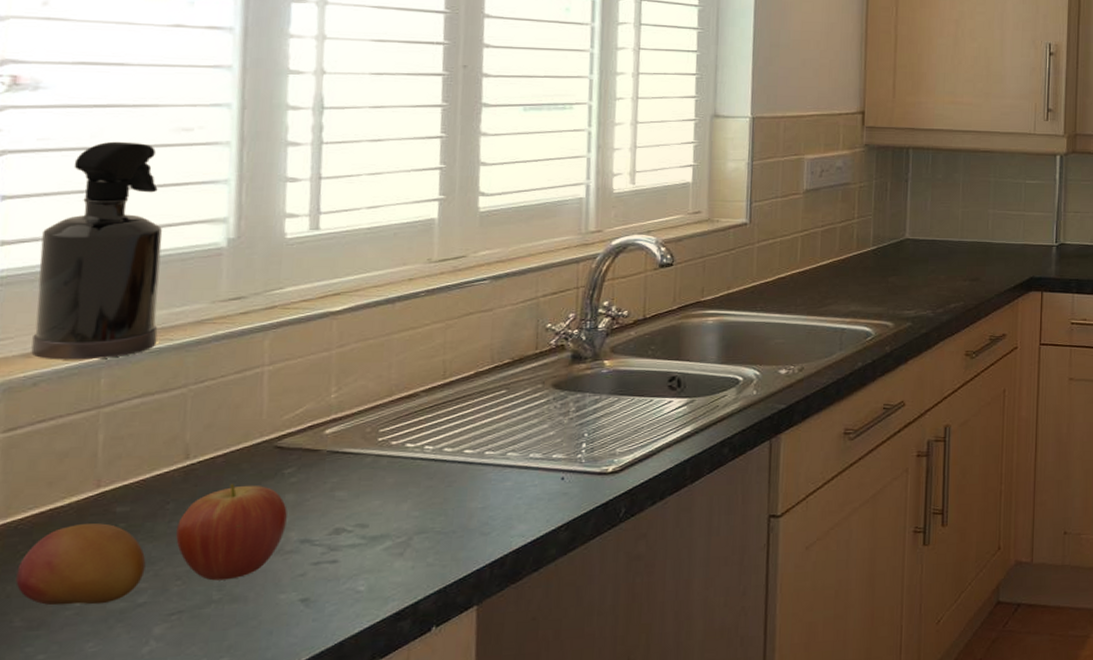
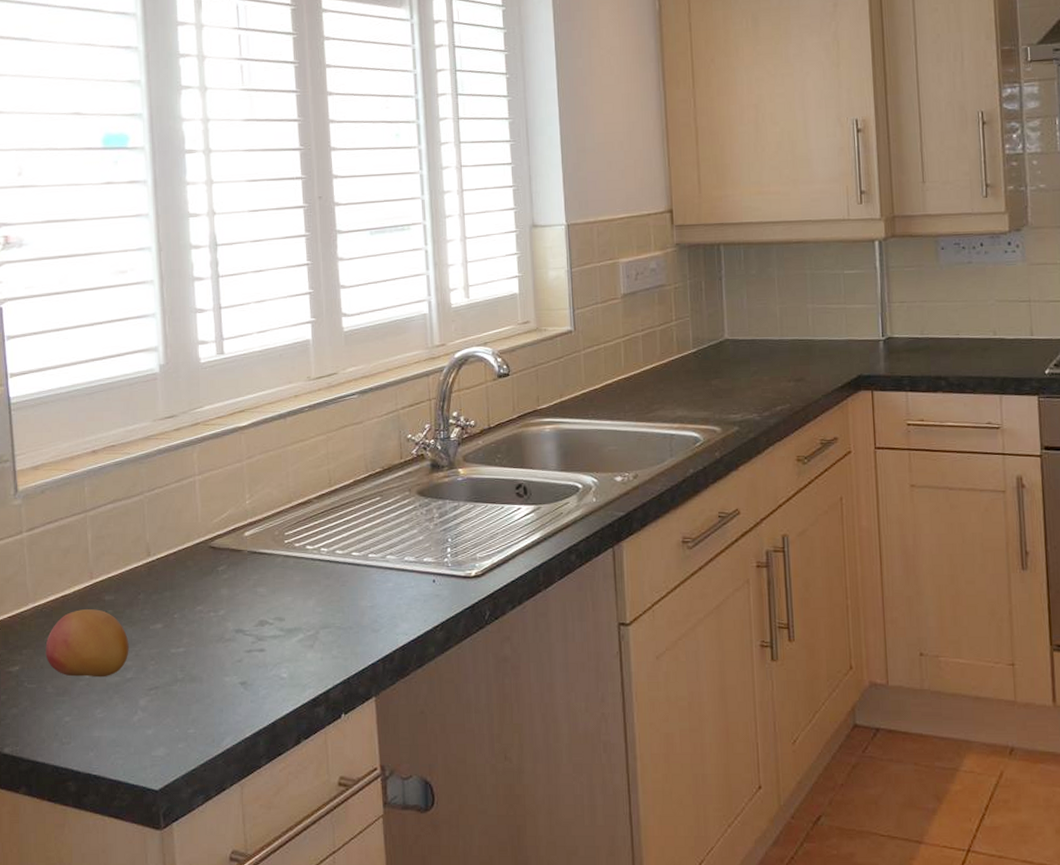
spray bottle: present [31,141,163,360] -> none [36,285,119,472]
fruit: present [176,483,287,581] -> none [147,578,224,662]

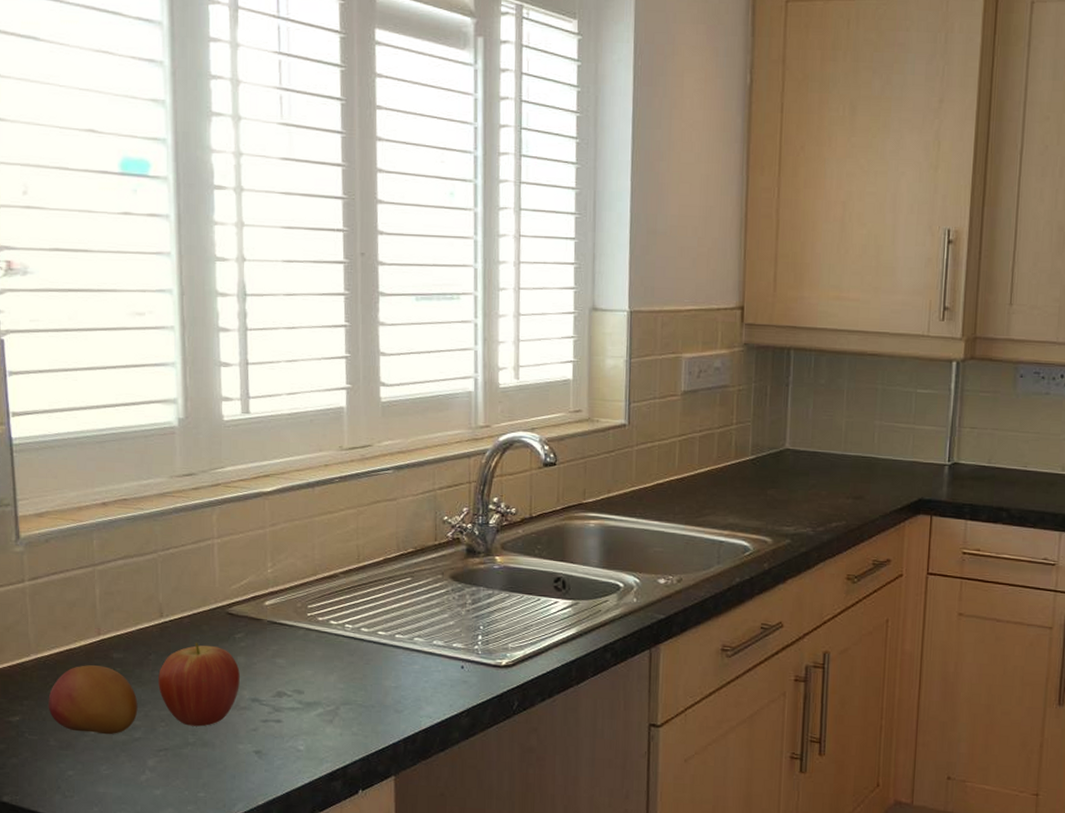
fruit: none [147,578,224,662] -> present [158,642,240,727]

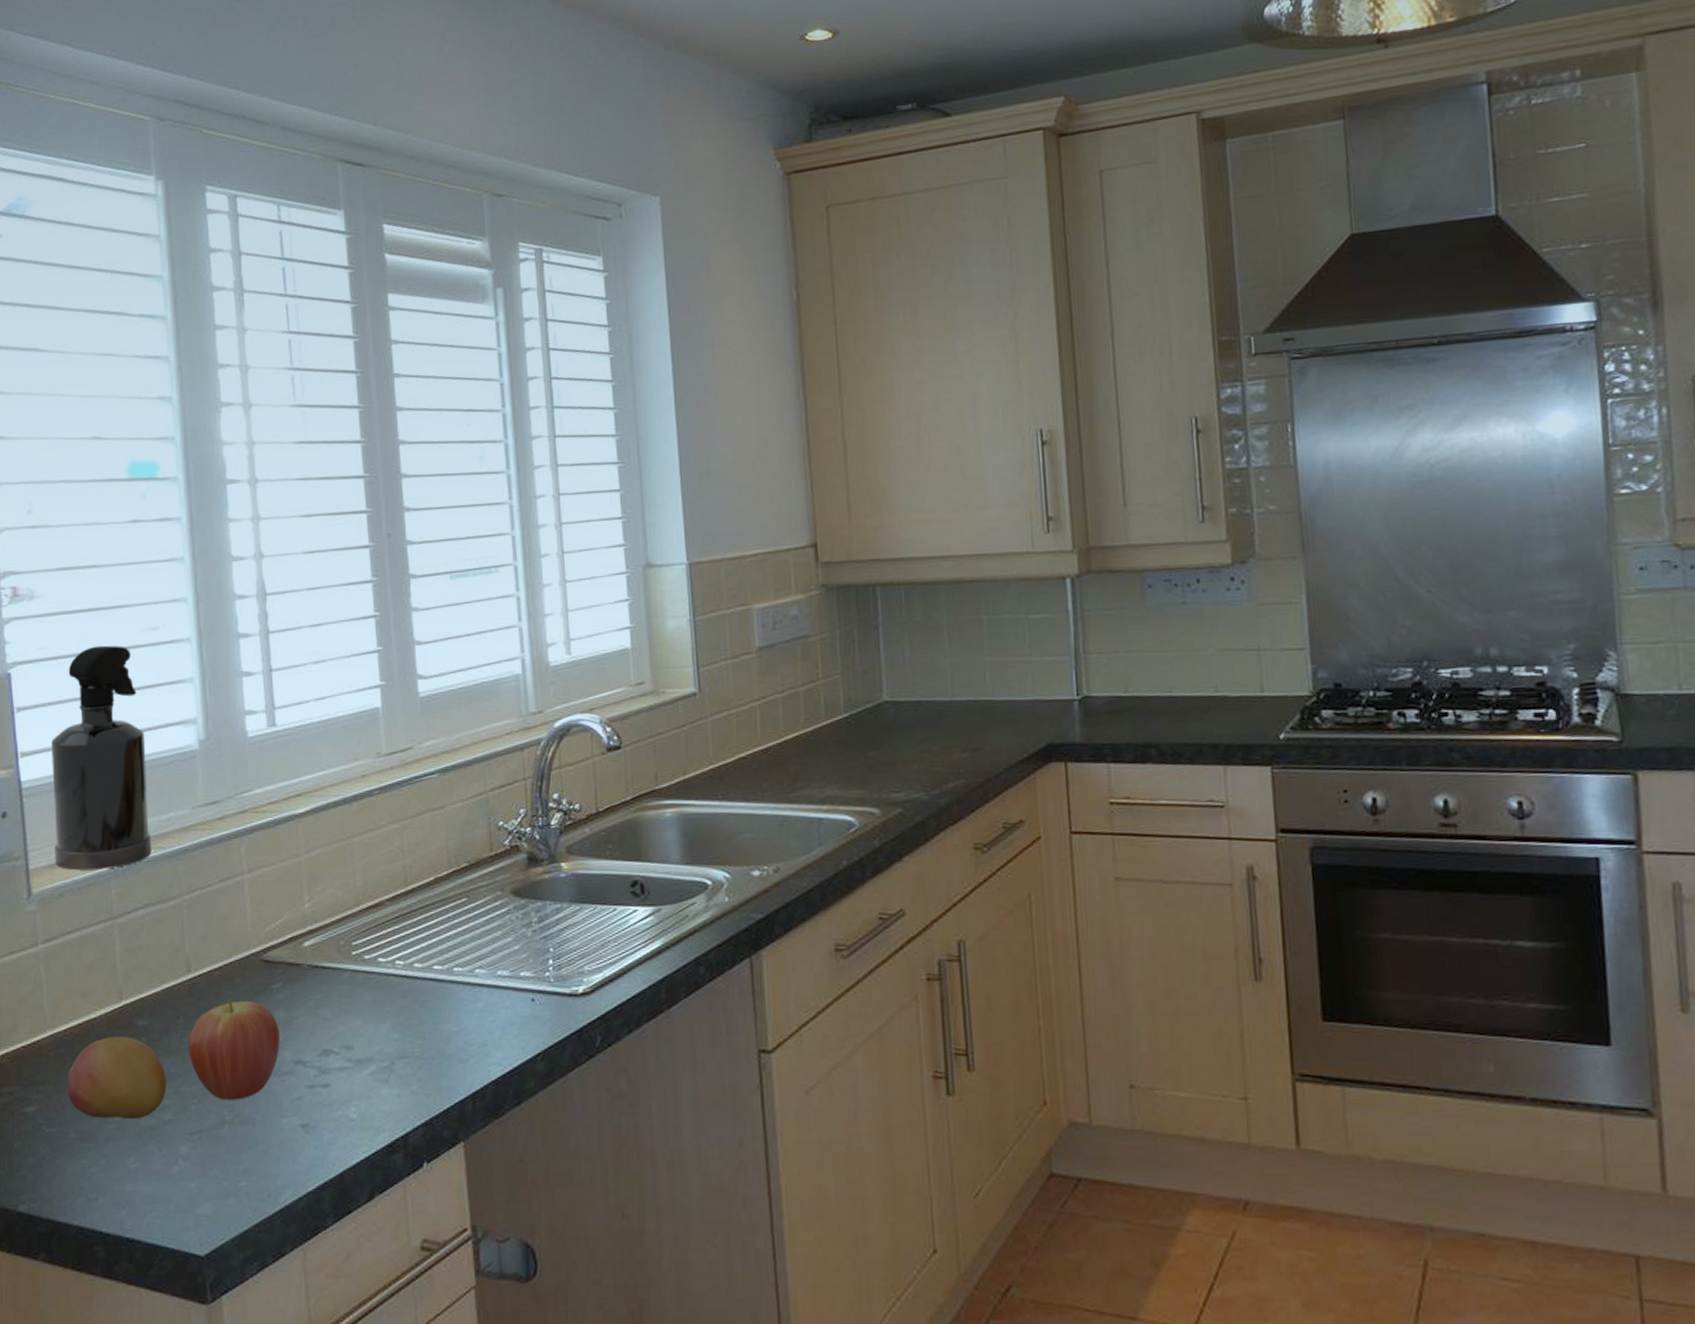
spray bottle: none [41,324,132,523] -> present [51,645,152,871]

